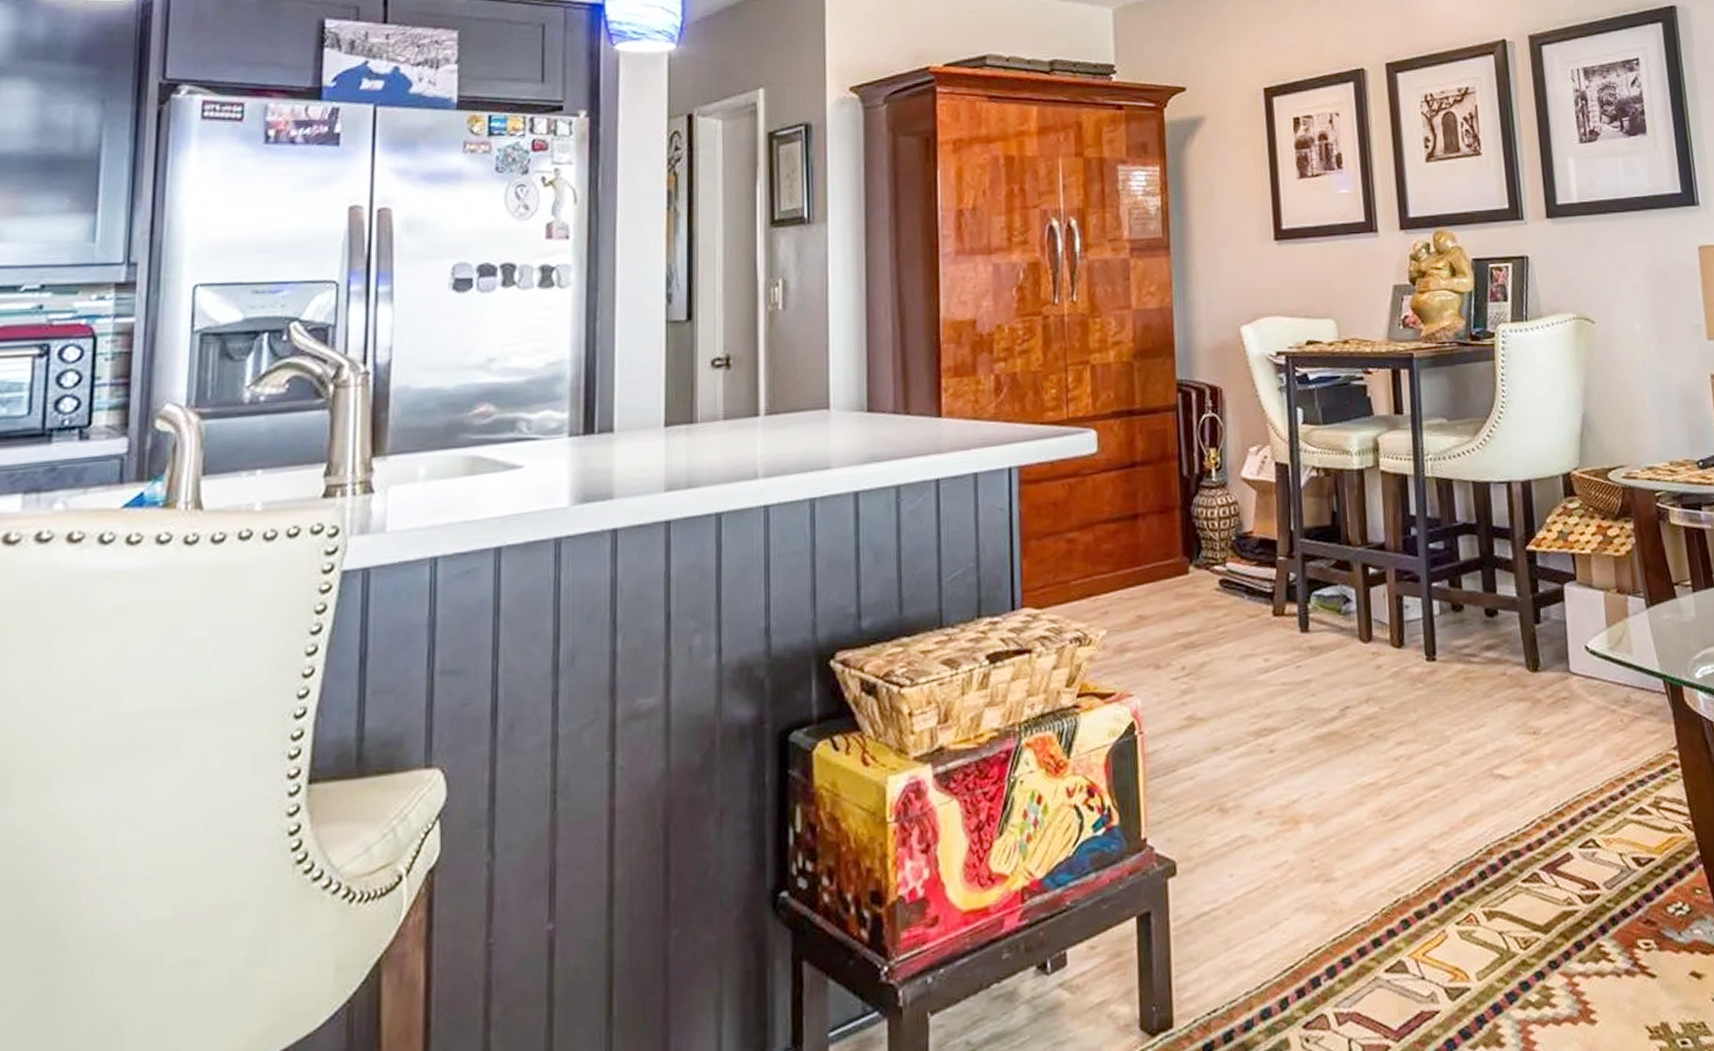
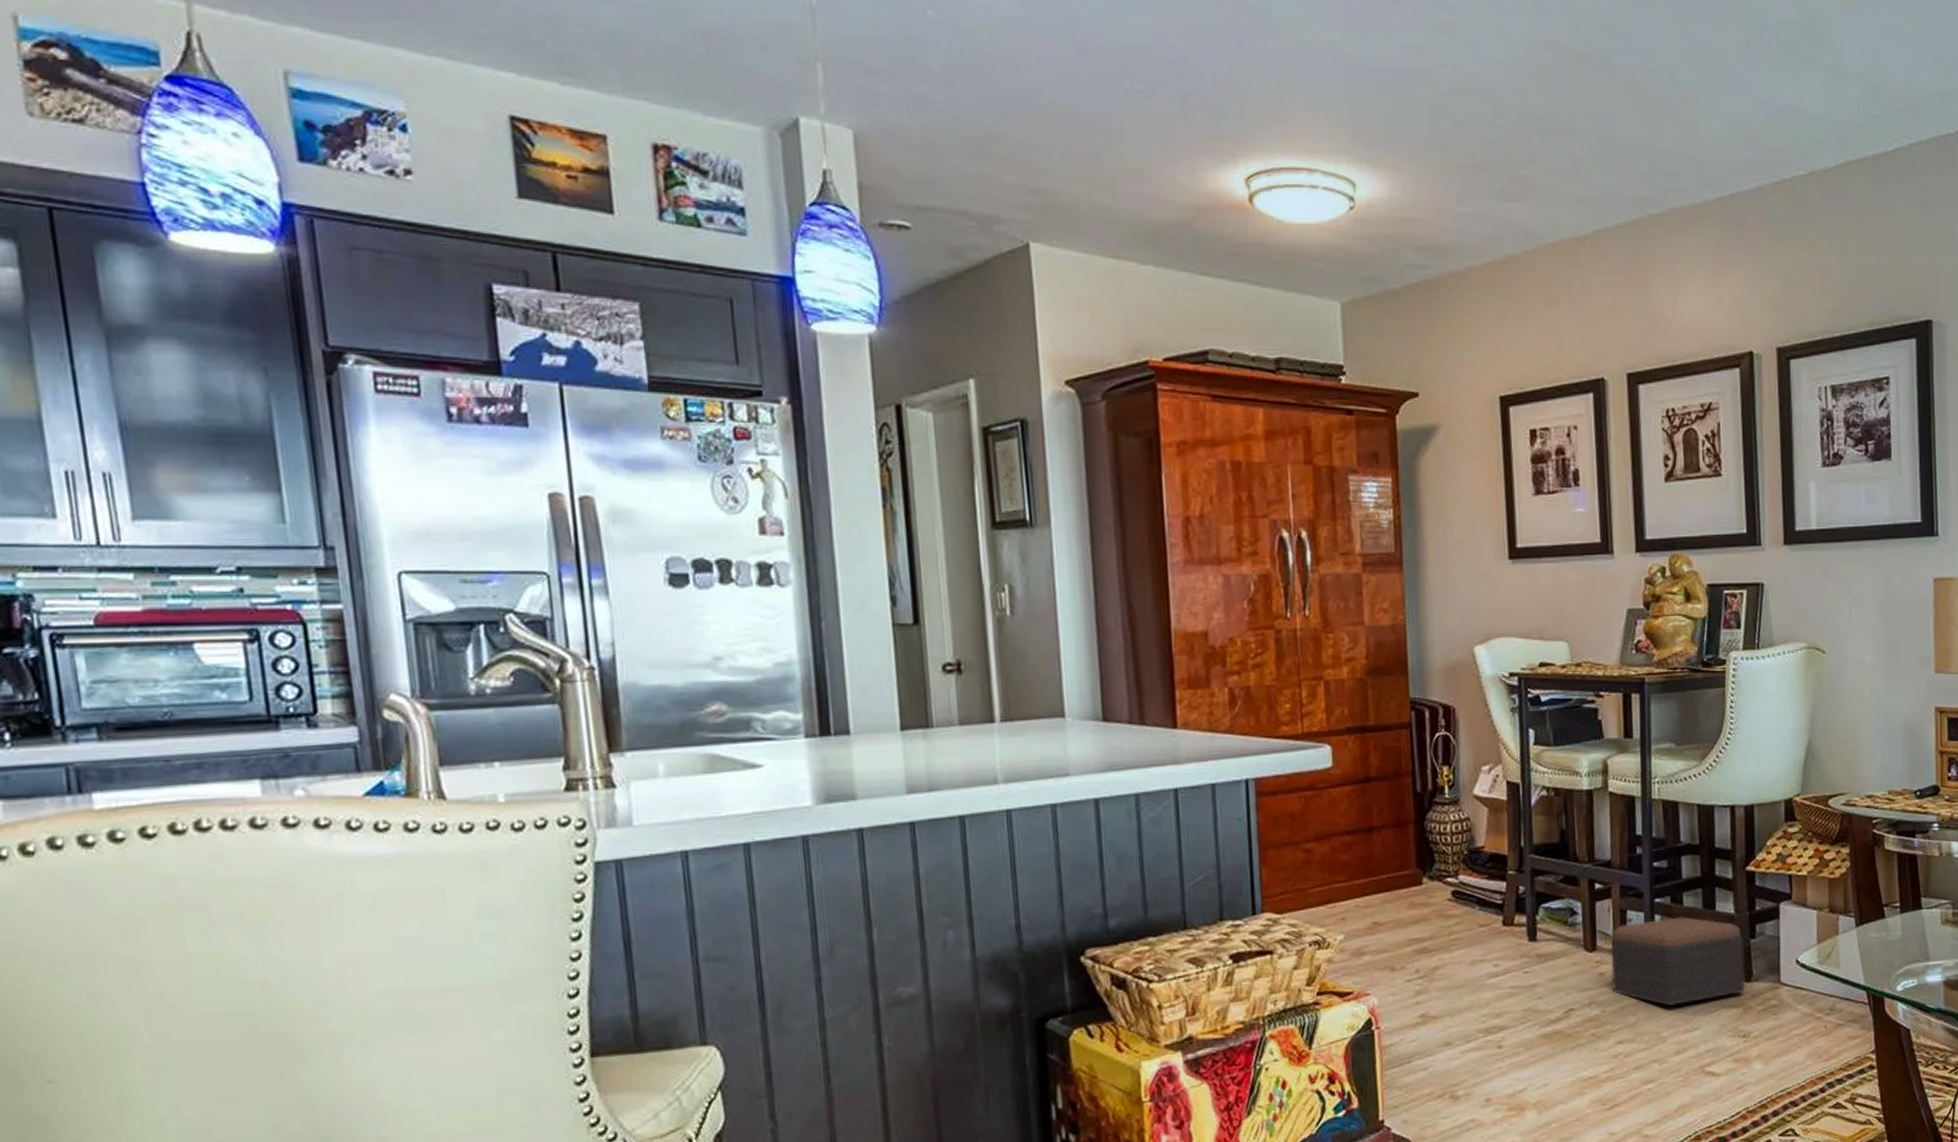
footstool: none [1386,601,1533,701] -> present [1610,916,1745,1006]

